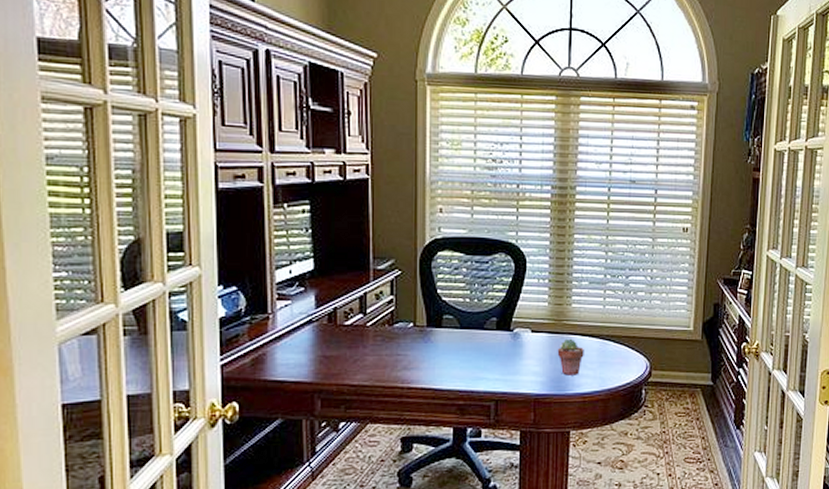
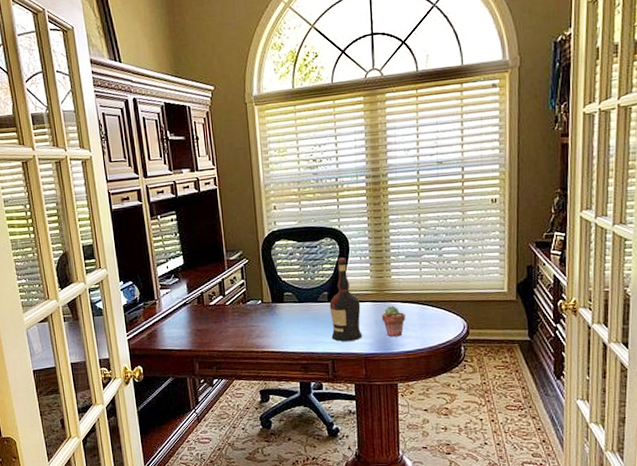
liquor: none [497,278,534,379] -> present [329,257,363,342]

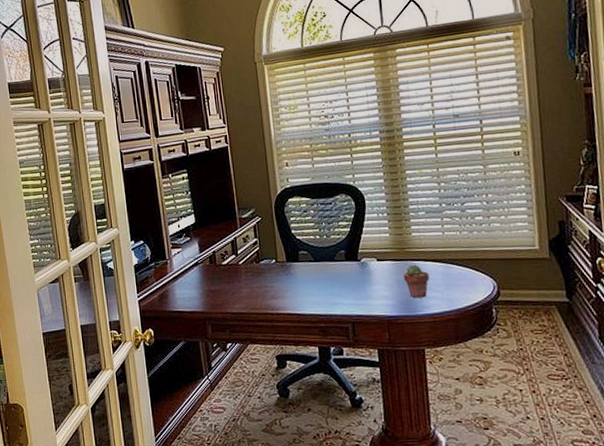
liquor: present [329,257,363,342] -> none [347,214,384,303]

